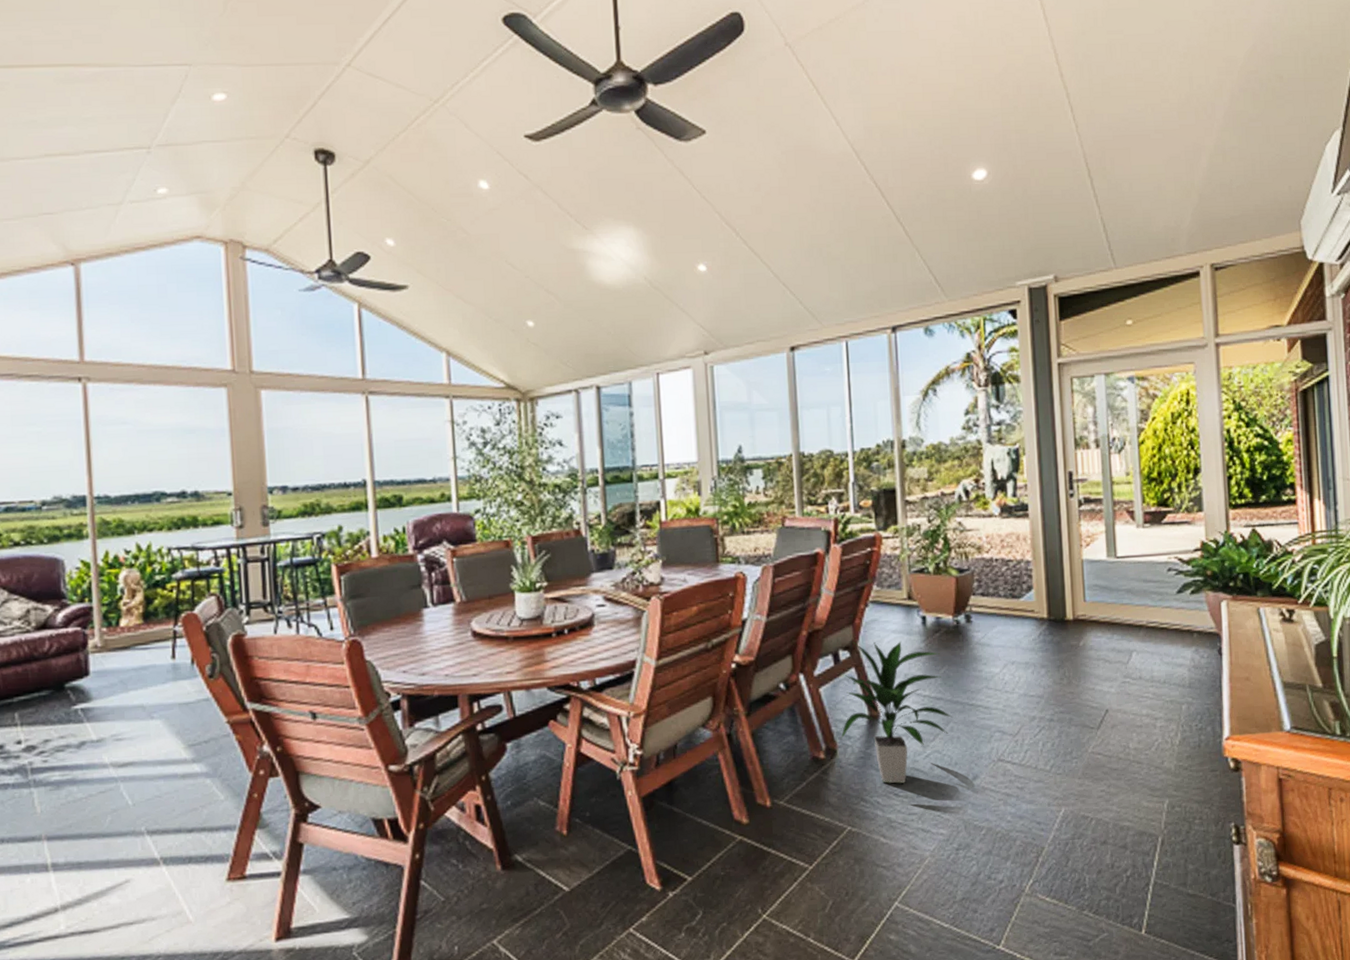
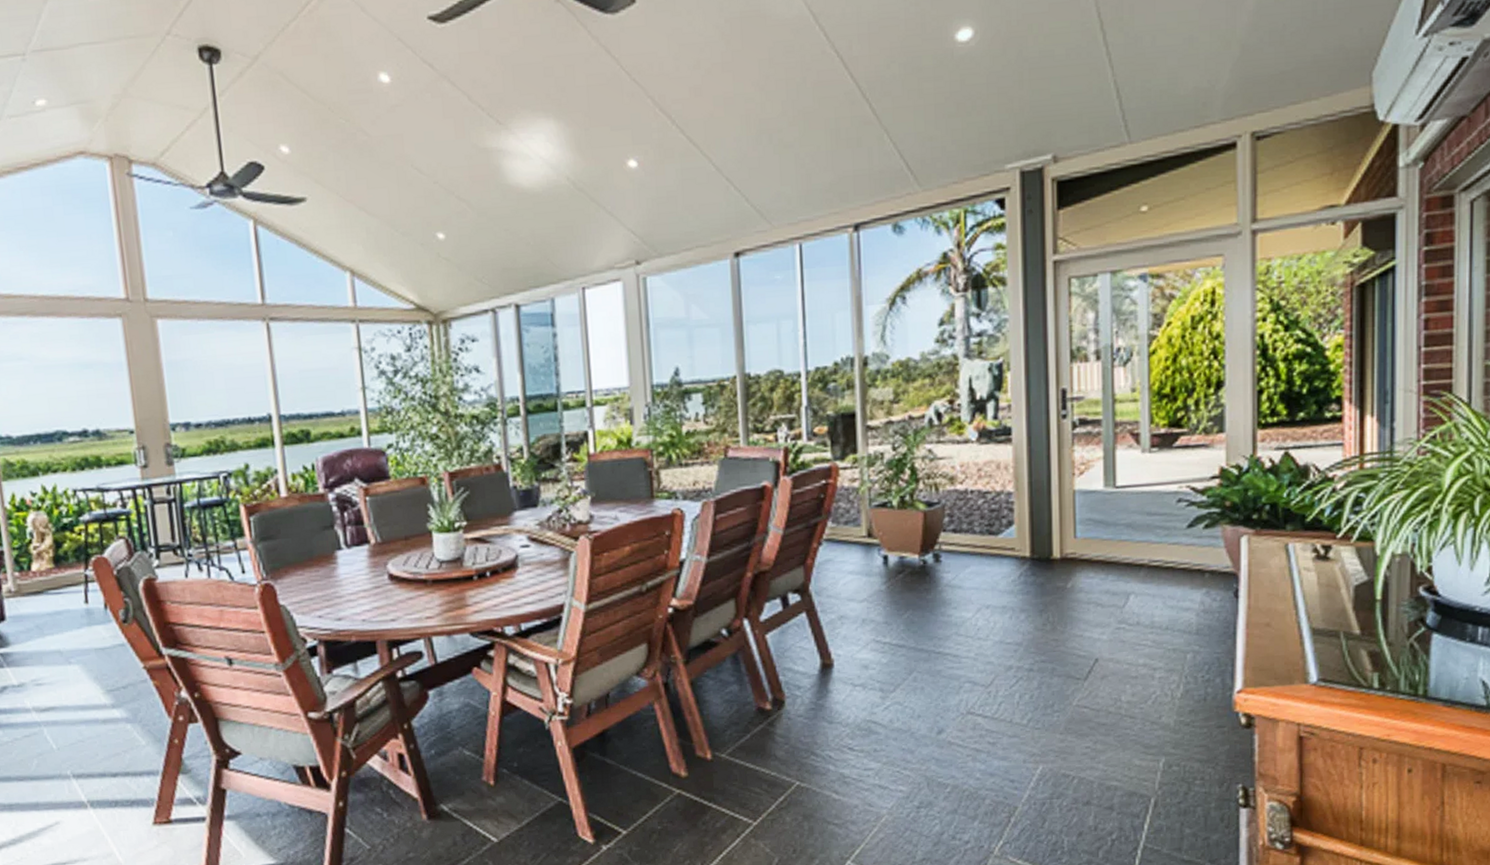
indoor plant: present [840,642,953,784] -> none [789,584,917,737]

